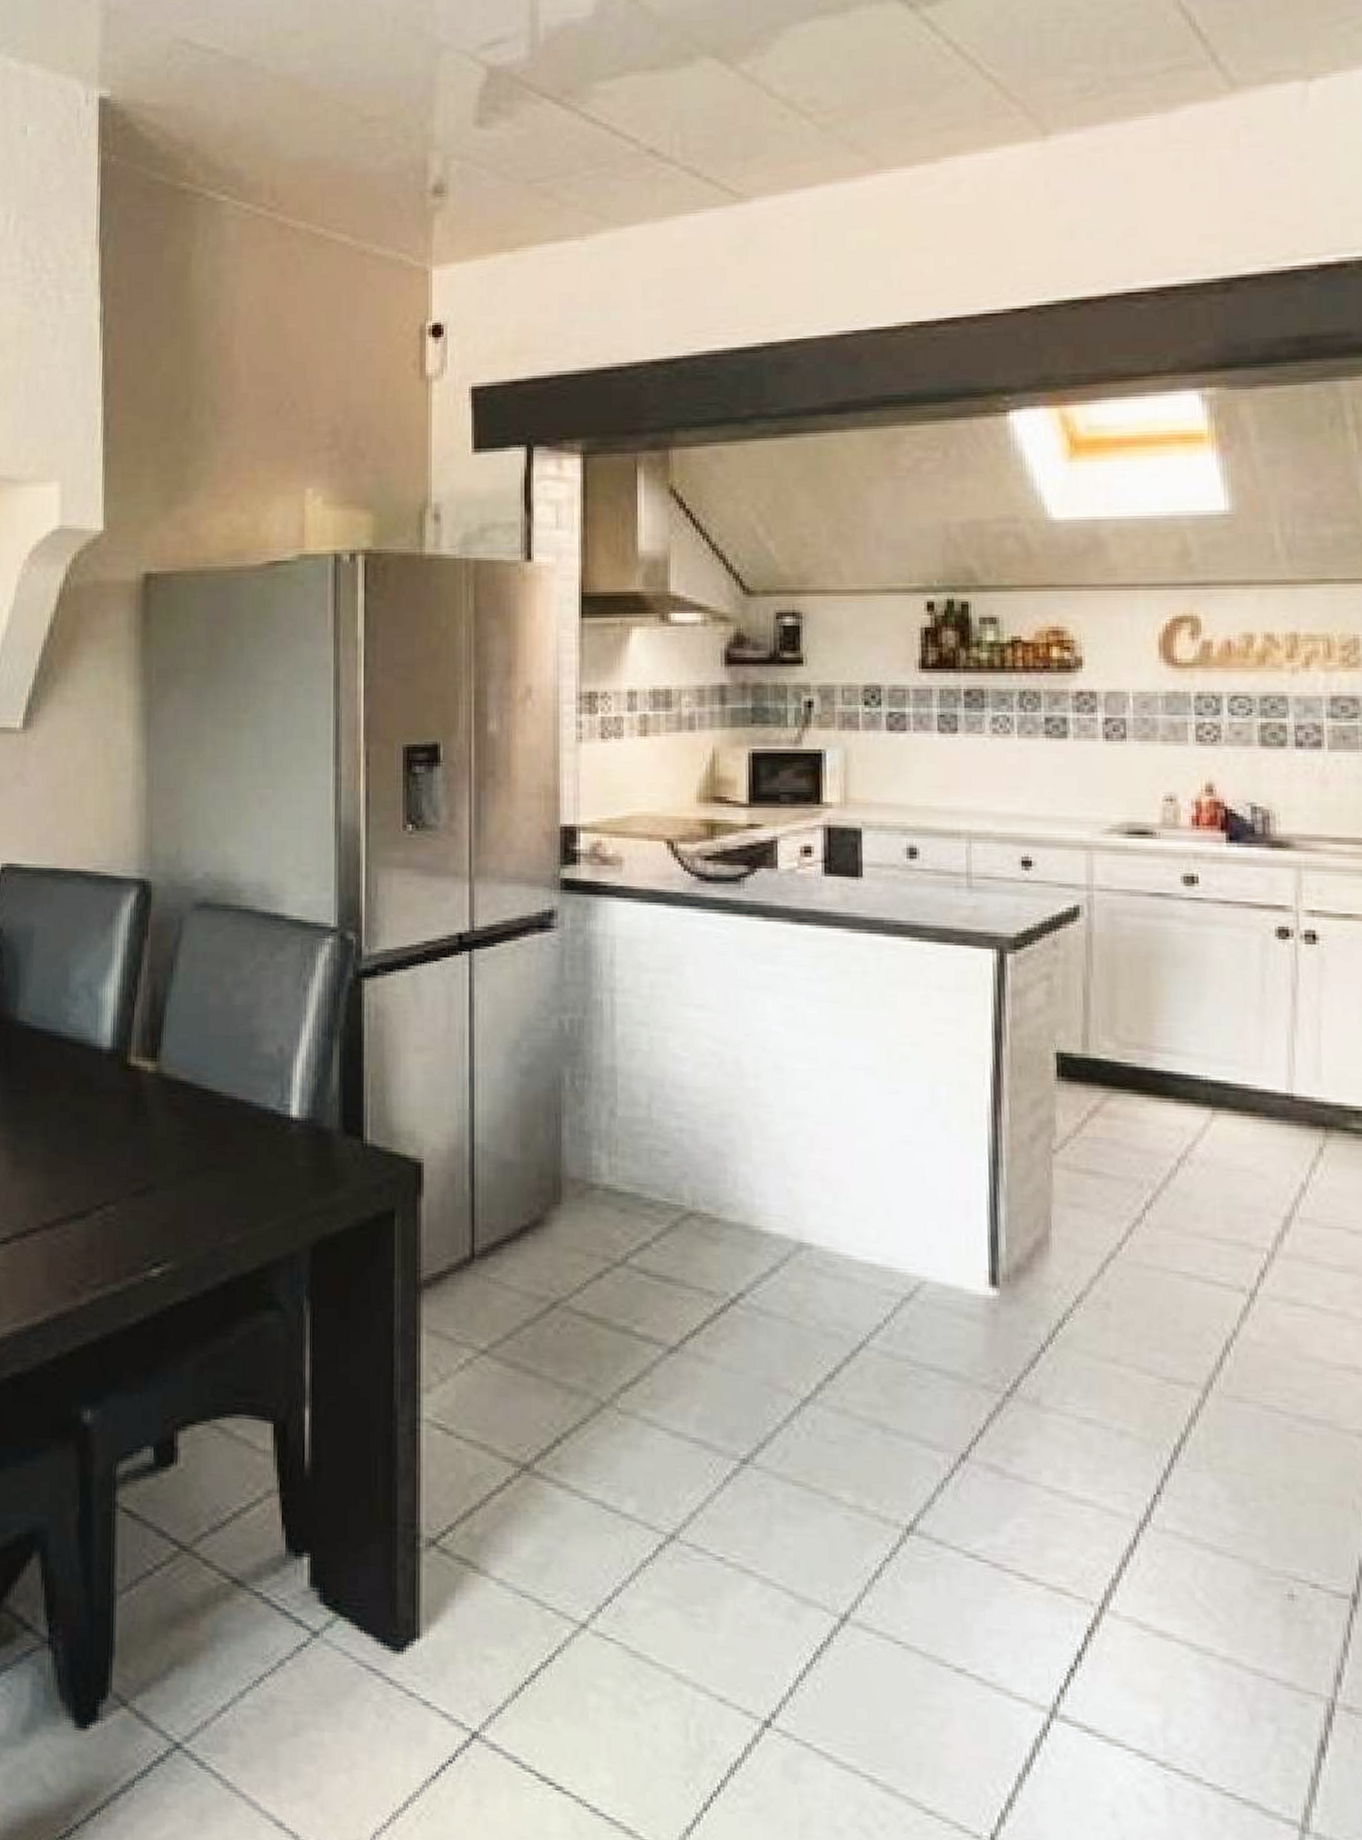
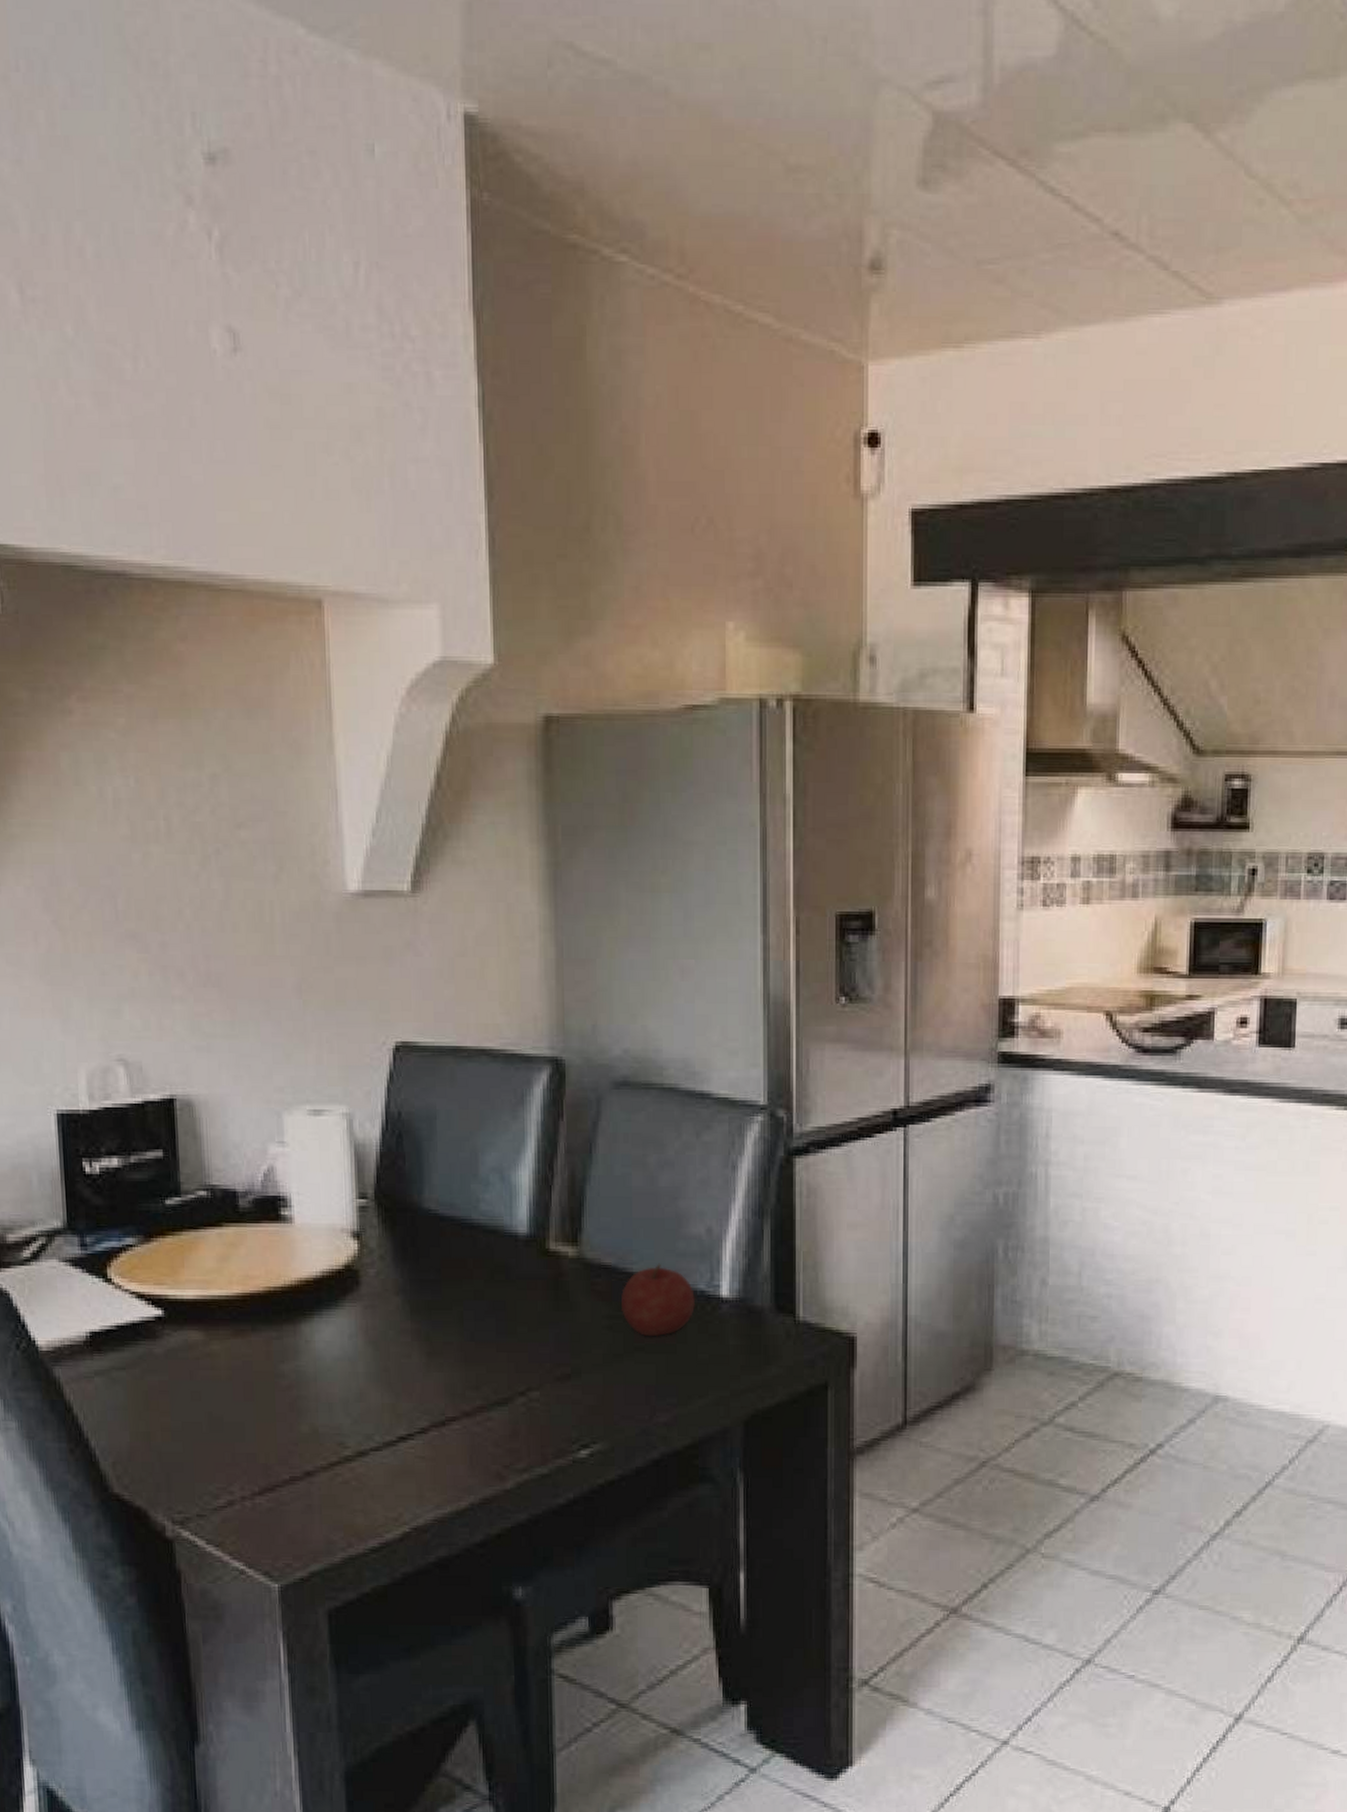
fruit: none [195,1080,267,1155] -> present [620,1263,696,1337]

